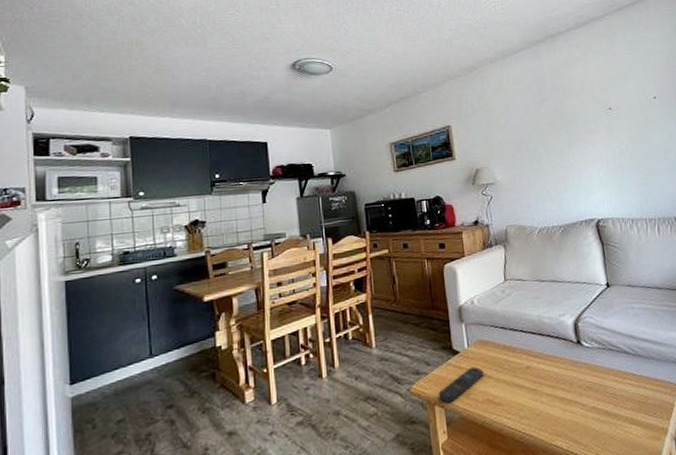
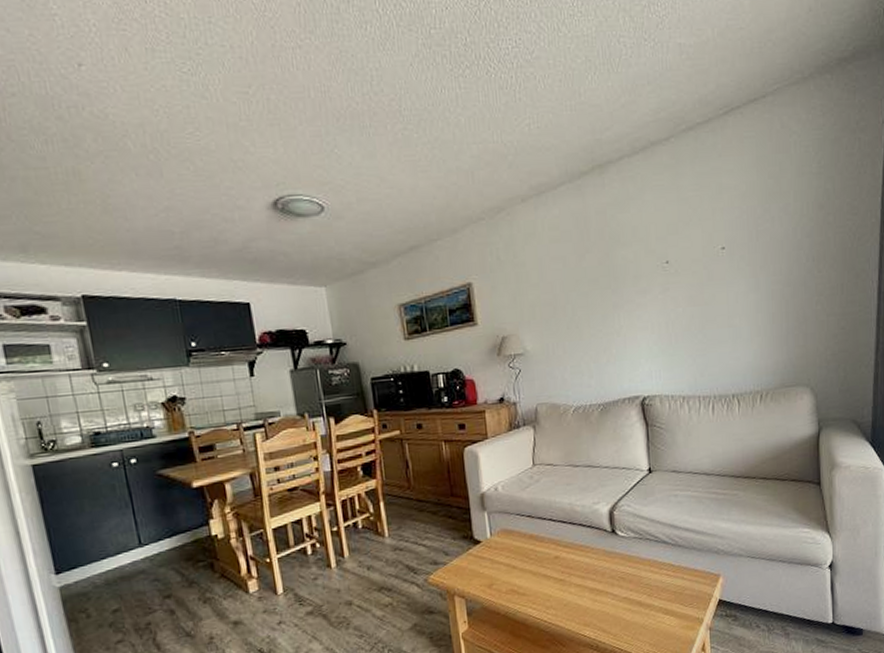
remote control: present [438,366,484,404] -> none [458,556,508,594]

